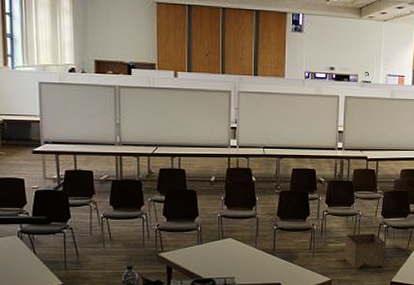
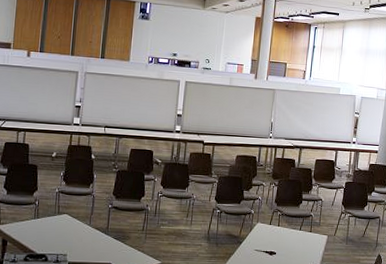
storage bin: present [343,233,386,270] -> none [175,217,218,255]

